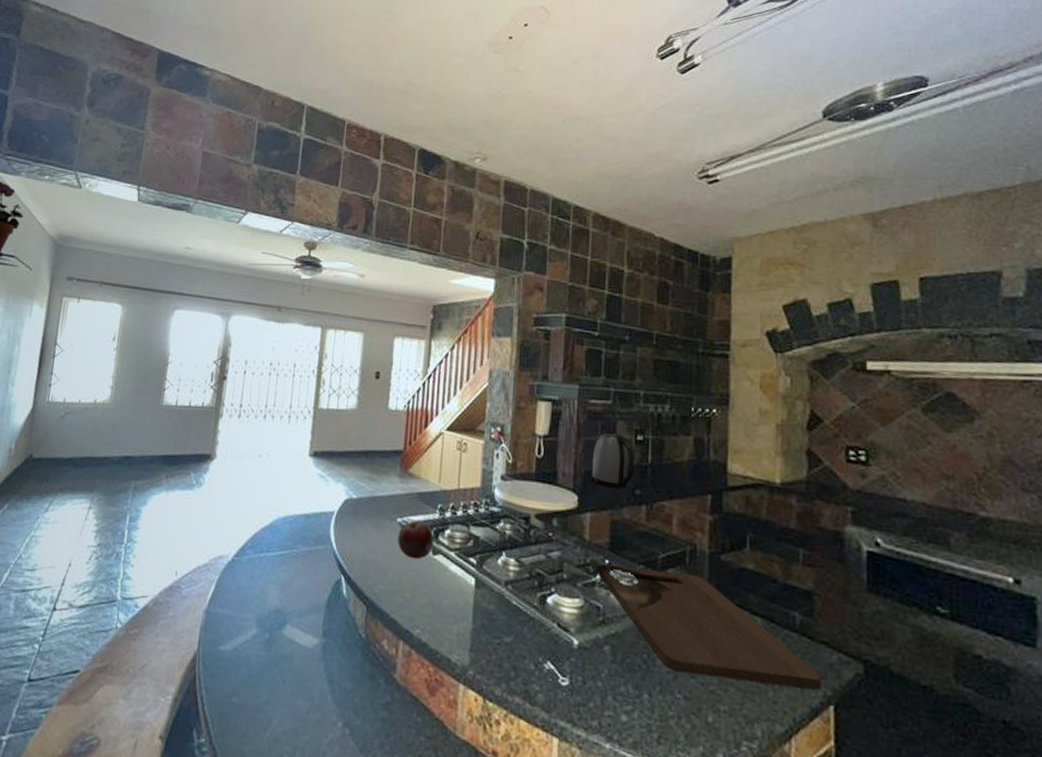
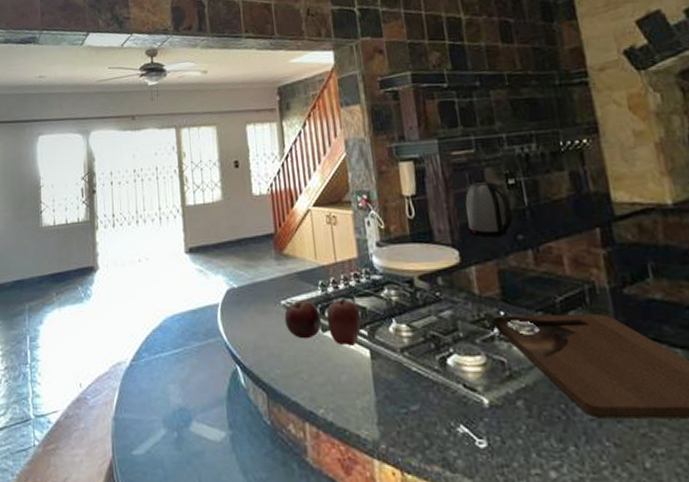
fruit: none [439,523,473,573] -> present [326,296,362,346]

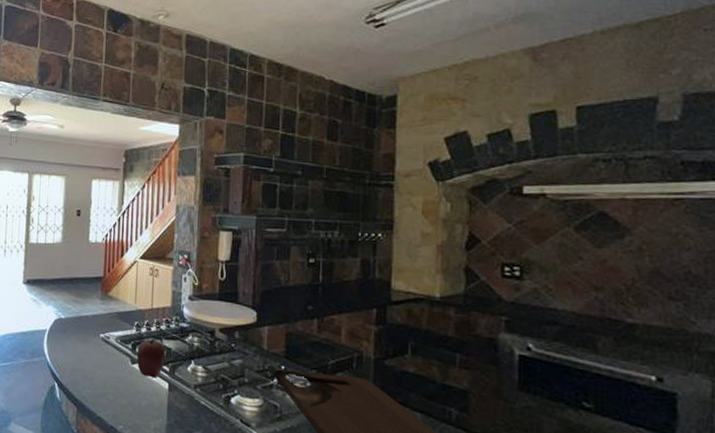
fruit: present [284,299,322,339] -> none [101,335,133,368]
kettle: present [465,179,513,237] -> none [268,255,307,305]

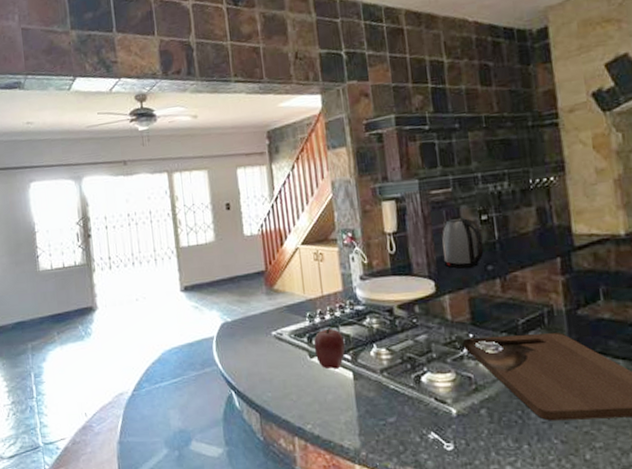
kettle: none [268,255,307,305] -> present [442,216,484,269]

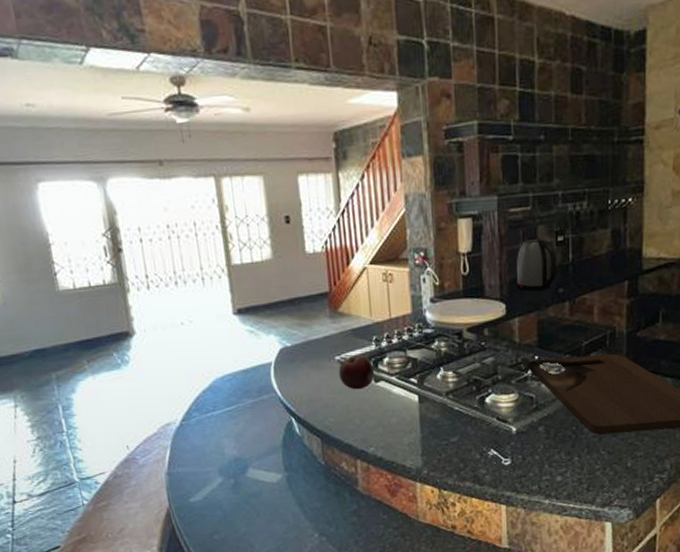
fruit: none [275,329,310,365] -> present [338,354,375,390]
fruit: present [313,325,346,369] -> none [379,349,412,393]

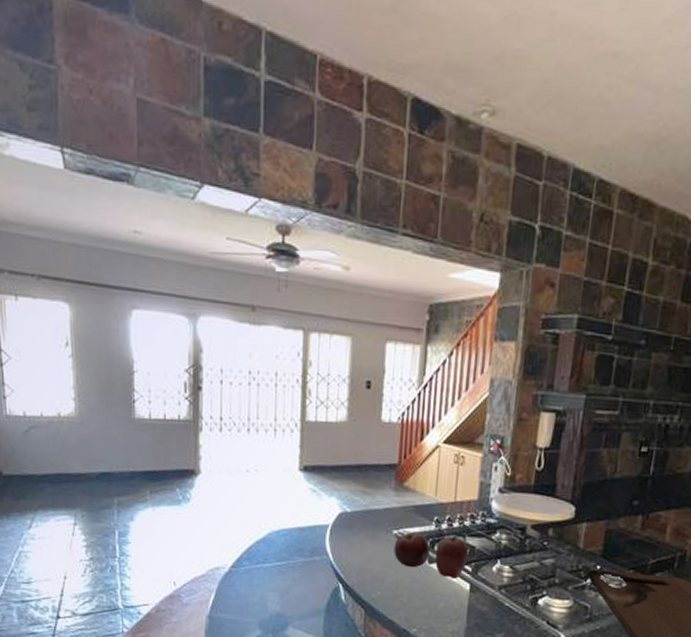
fruit: none [379,349,412,393] -> present [435,534,469,579]
kettle: present [516,236,557,291] -> none [590,442,637,500]

